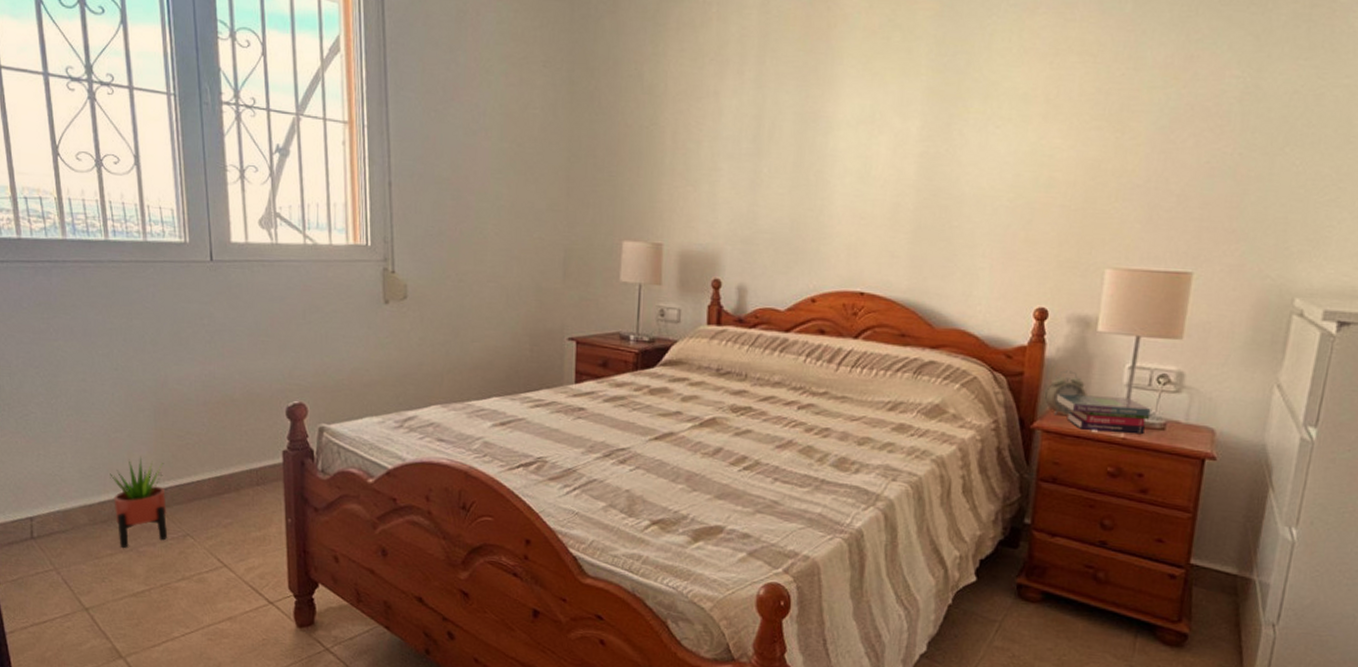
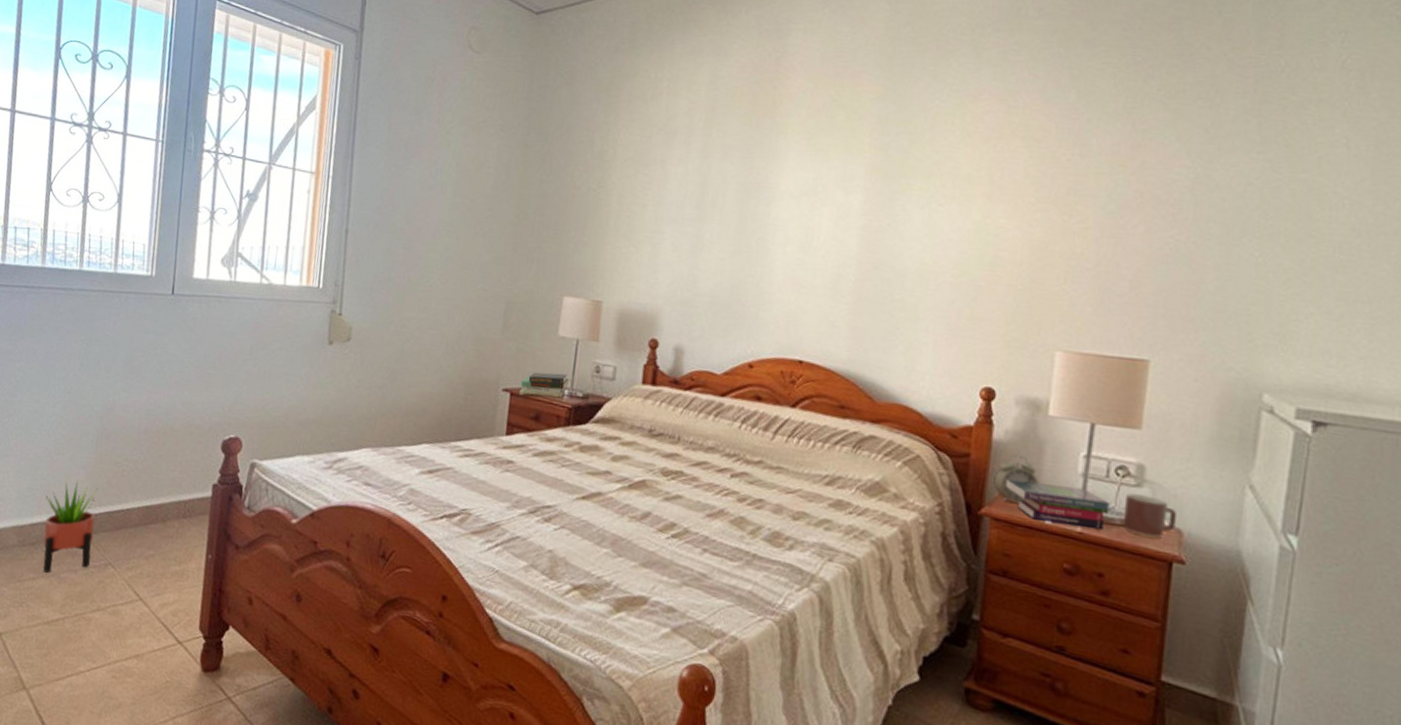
books: none [585,319,636,345] -> present [519,372,571,399]
mug: none [1162,399,1211,438] -> present [1122,493,1176,538]

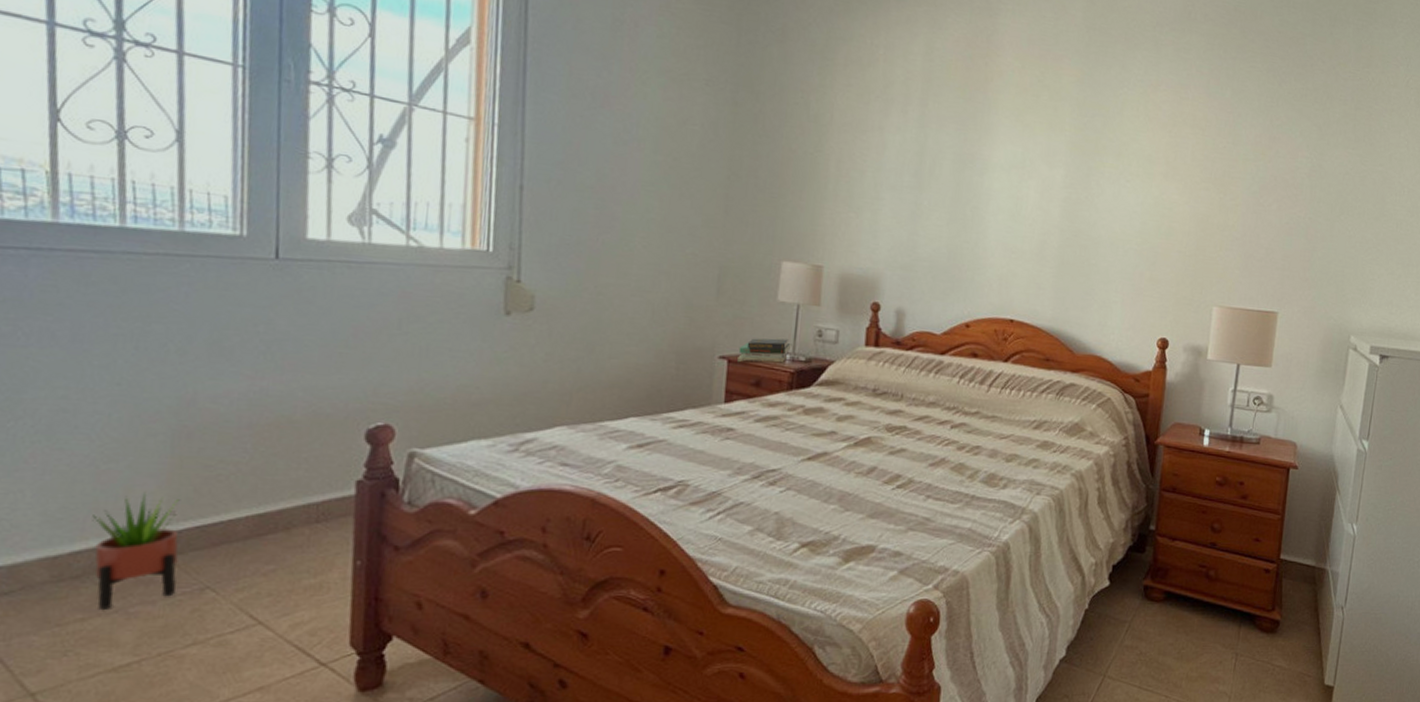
alarm clock: present [993,454,1039,503] -> none [1166,392,1200,432]
books: present [1005,479,1110,530] -> none [1175,413,1249,448]
mug: present [1122,493,1176,538] -> none [1257,418,1293,451]

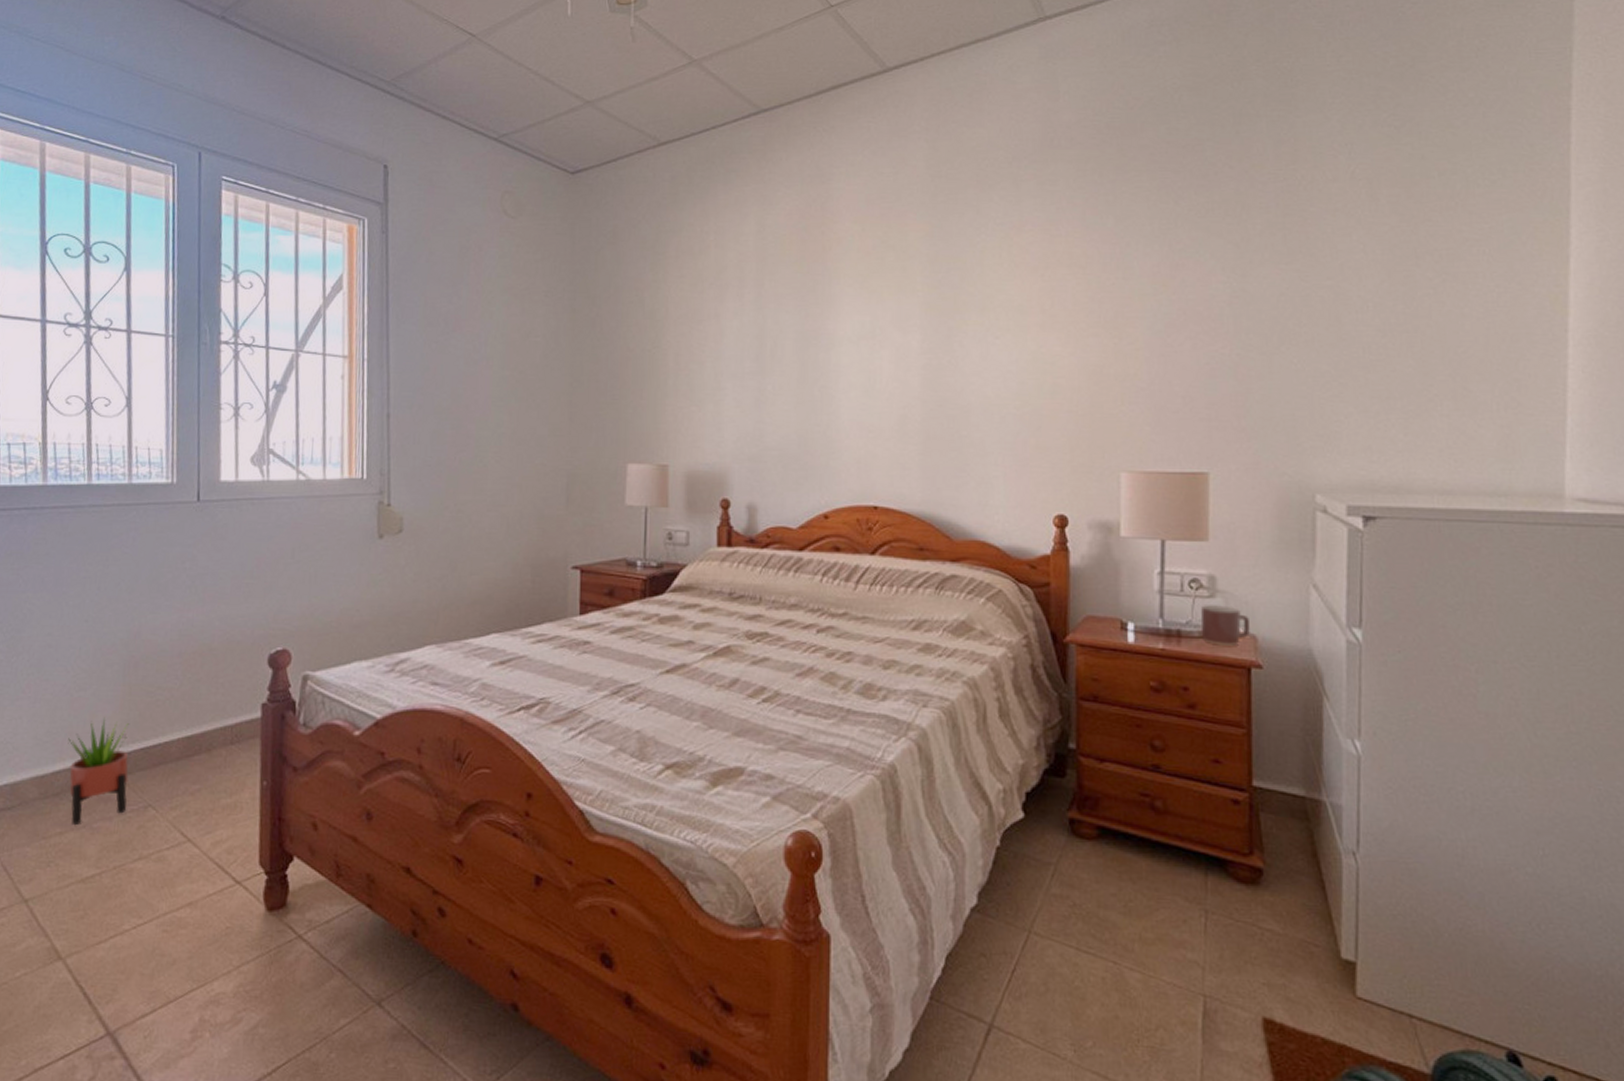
books: present [737,338,792,364] -> none [590,544,643,573]
mug: none [1257,418,1293,451] -> present [1200,605,1250,646]

